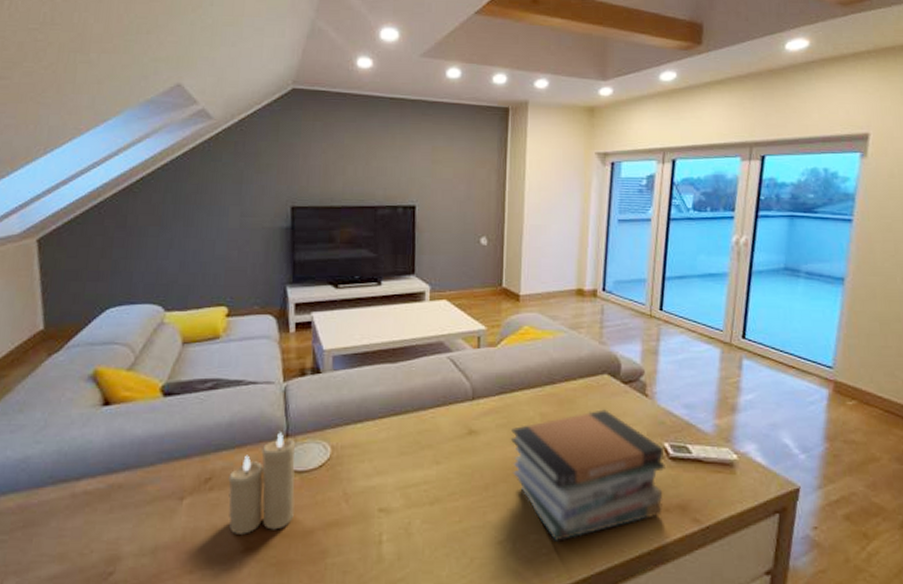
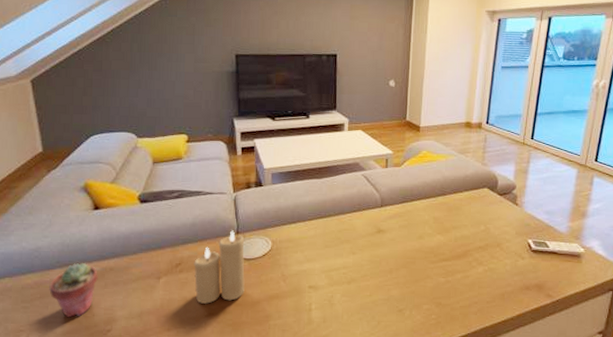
potted succulent: none [36,477,102,556] -> present [49,262,98,318]
book stack: present [510,409,665,541] -> none [409,215,528,310]

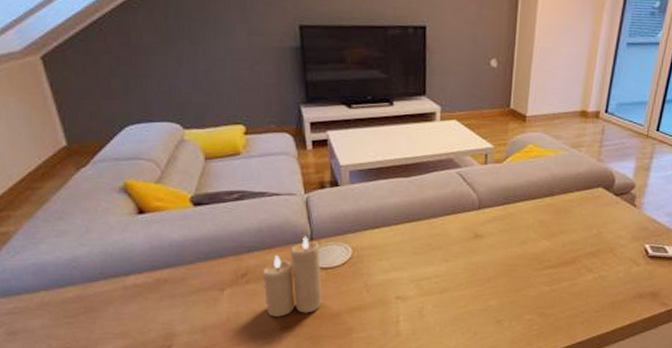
potted succulent: present [49,262,98,318] -> none [94,273,151,334]

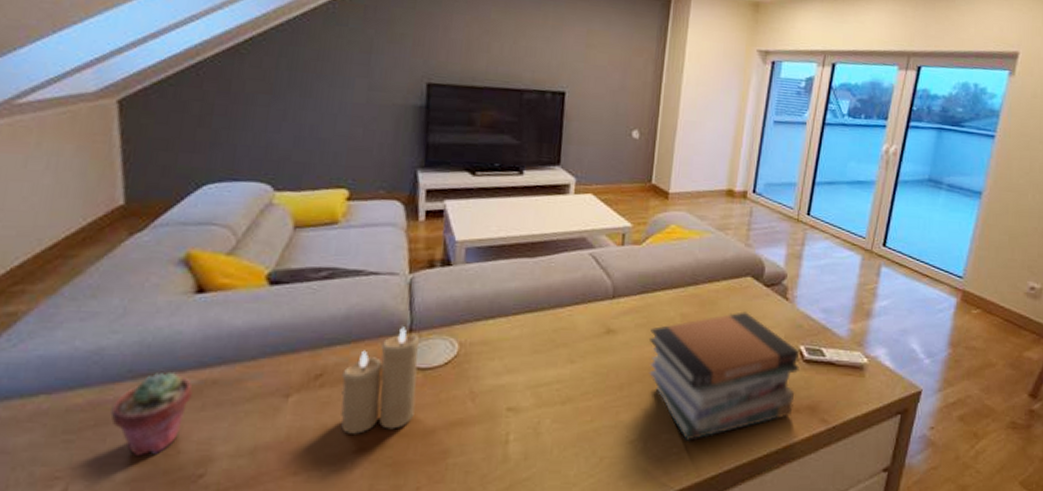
potted succulent: none [94,273,151,334] -> present [110,371,193,457]
book stack: none [511,217,644,320] -> present [648,311,799,441]

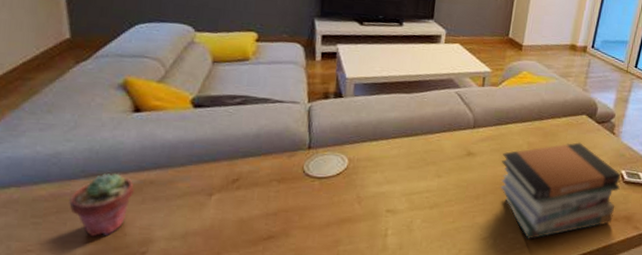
candle: present [341,327,419,434] -> none [254,144,316,226]

